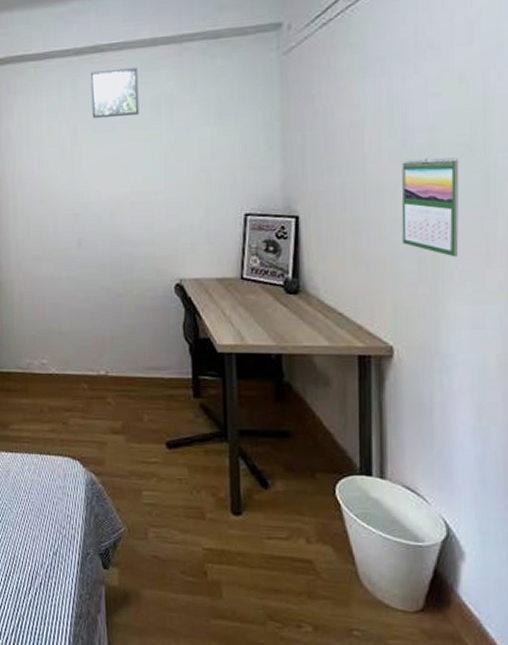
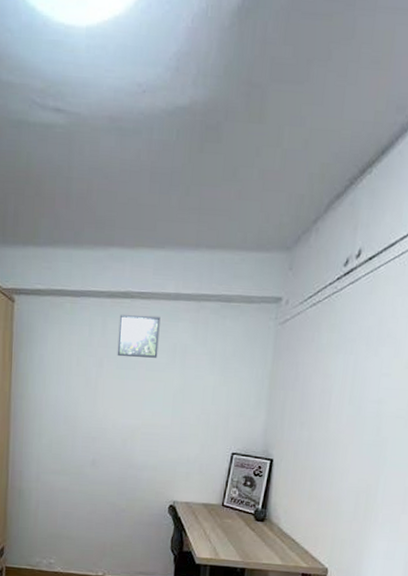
calendar: present [401,157,460,258] -> none [346,423,396,504]

